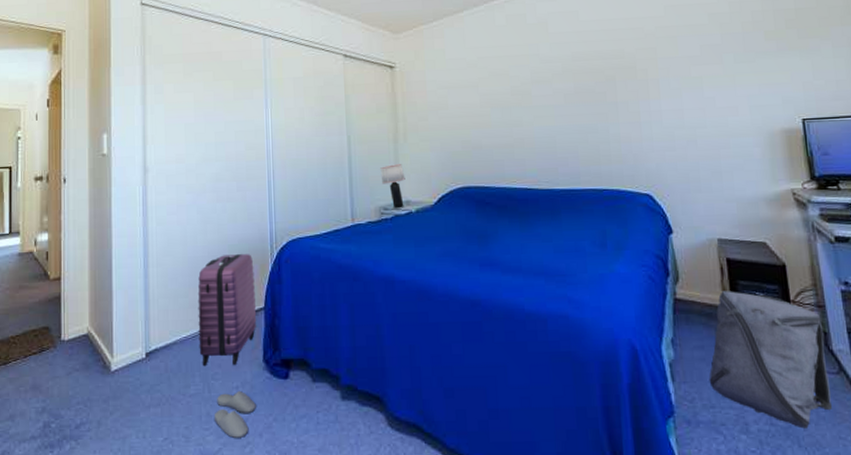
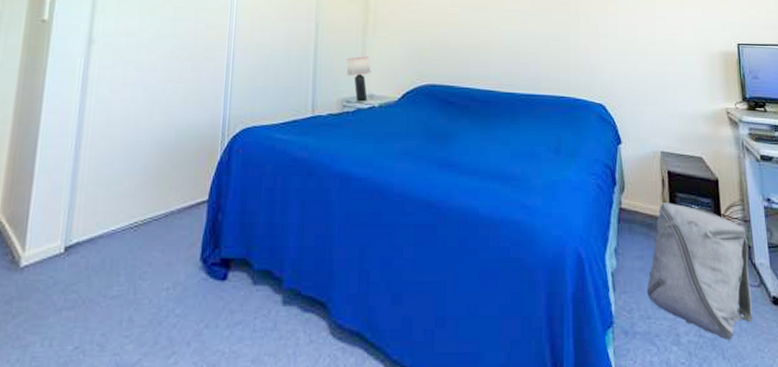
suitcase: present [197,254,257,367] -> none [128,140,201,265]
slippers: present [215,390,256,438] -> none [137,292,187,347]

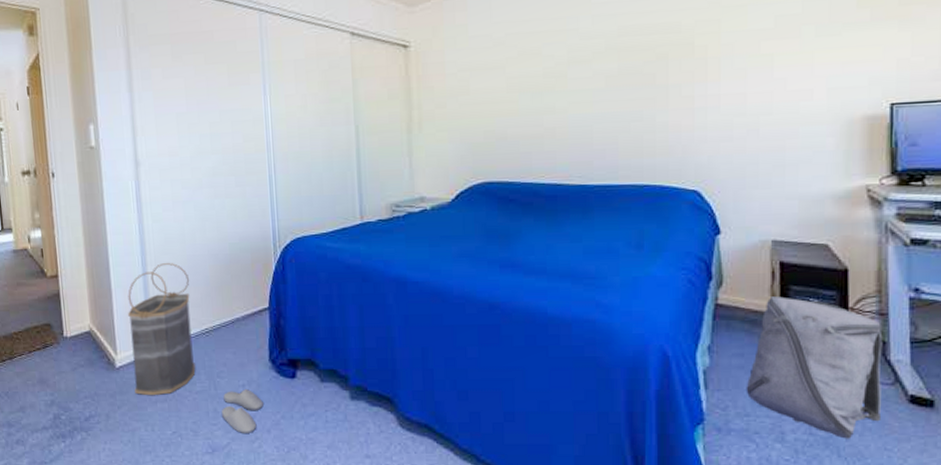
basket: none [37,146,126,302] -> present [128,262,196,396]
slippers: none [137,292,187,347] -> present [222,388,263,433]
table lamp: present [346,56,371,102] -> none [392,157,420,206]

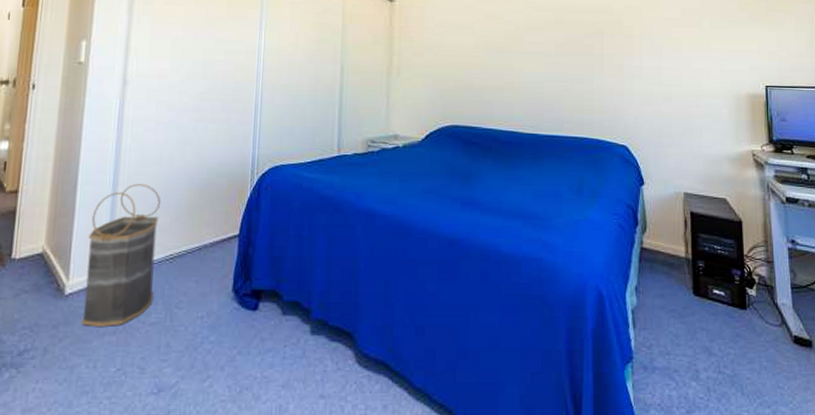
slippers: present [222,388,263,433] -> none [174,320,221,371]
backpack: present [746,296,883,439] -> none [666,243,774,377]

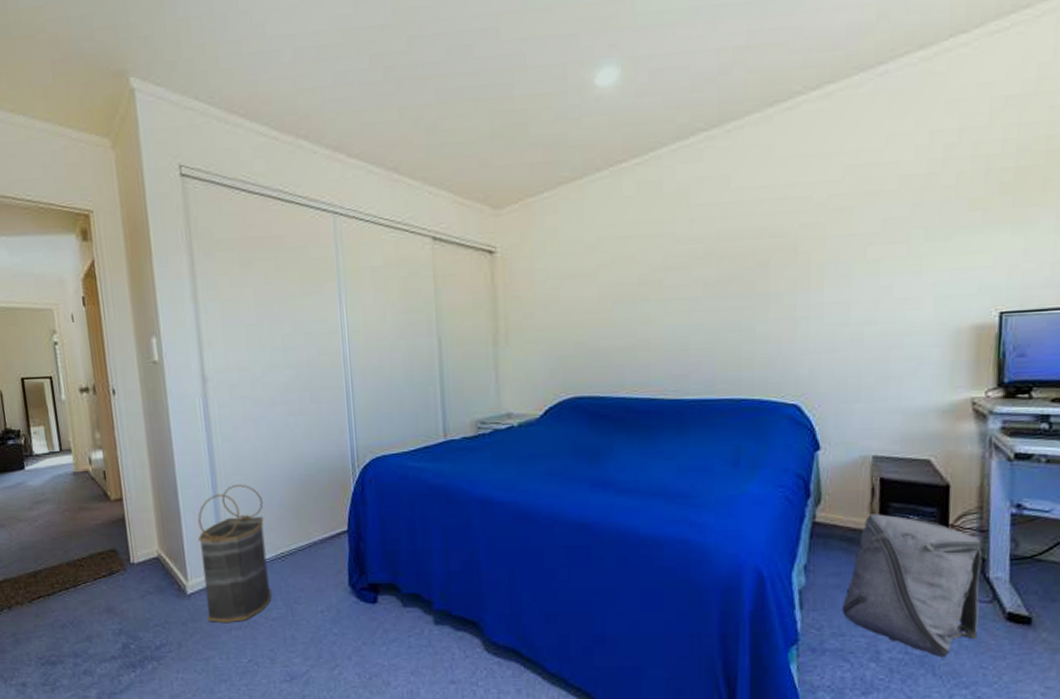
backpack: none [666,243,774,377] -> present [841,514,983,658]

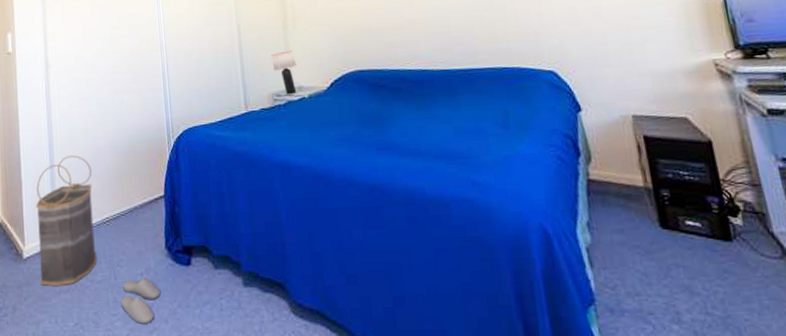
slippers: none [300,614,343,660] -> present [121,277,161,324]
table lamp: none [477,371,507,423] -> present [271,50,297,95]
backpack: present [841,514,983,658] -> none [631,170,778,319]

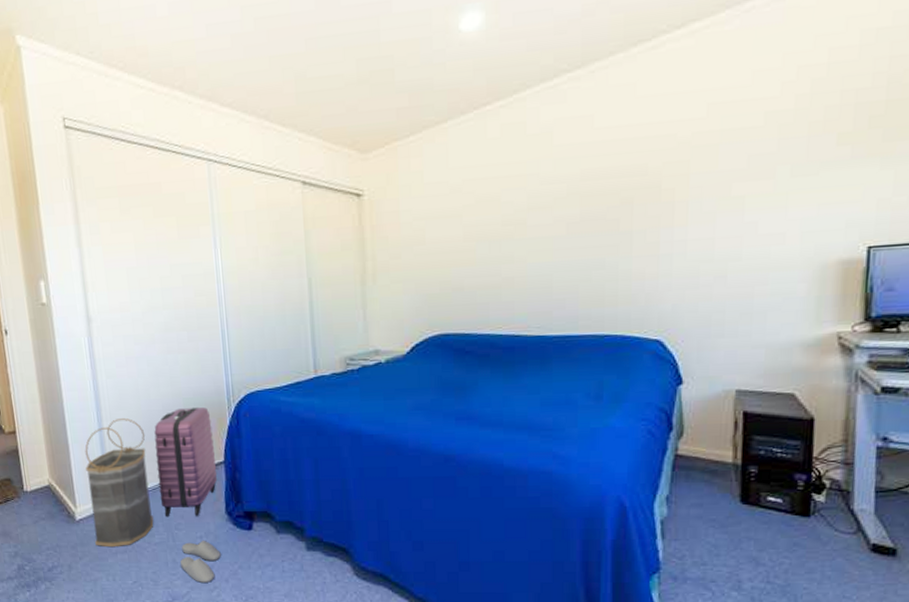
suitcase: none [100,143,158,254] -> present [154,407,218,518]
table lamp: present [271,50,297,95] -> none [346,309,374,359]

